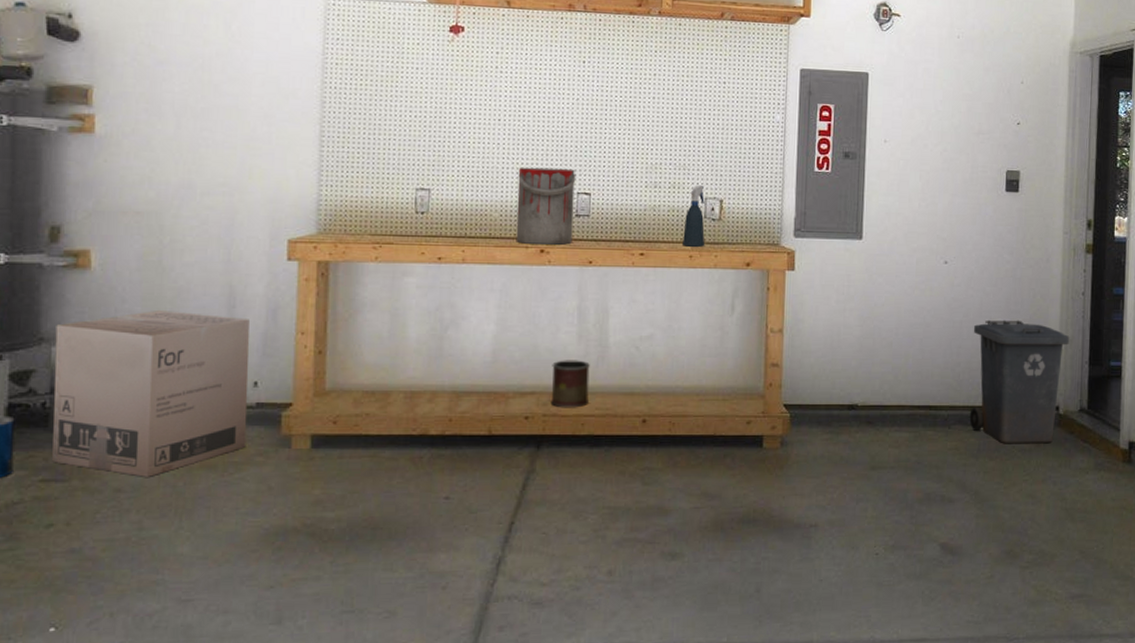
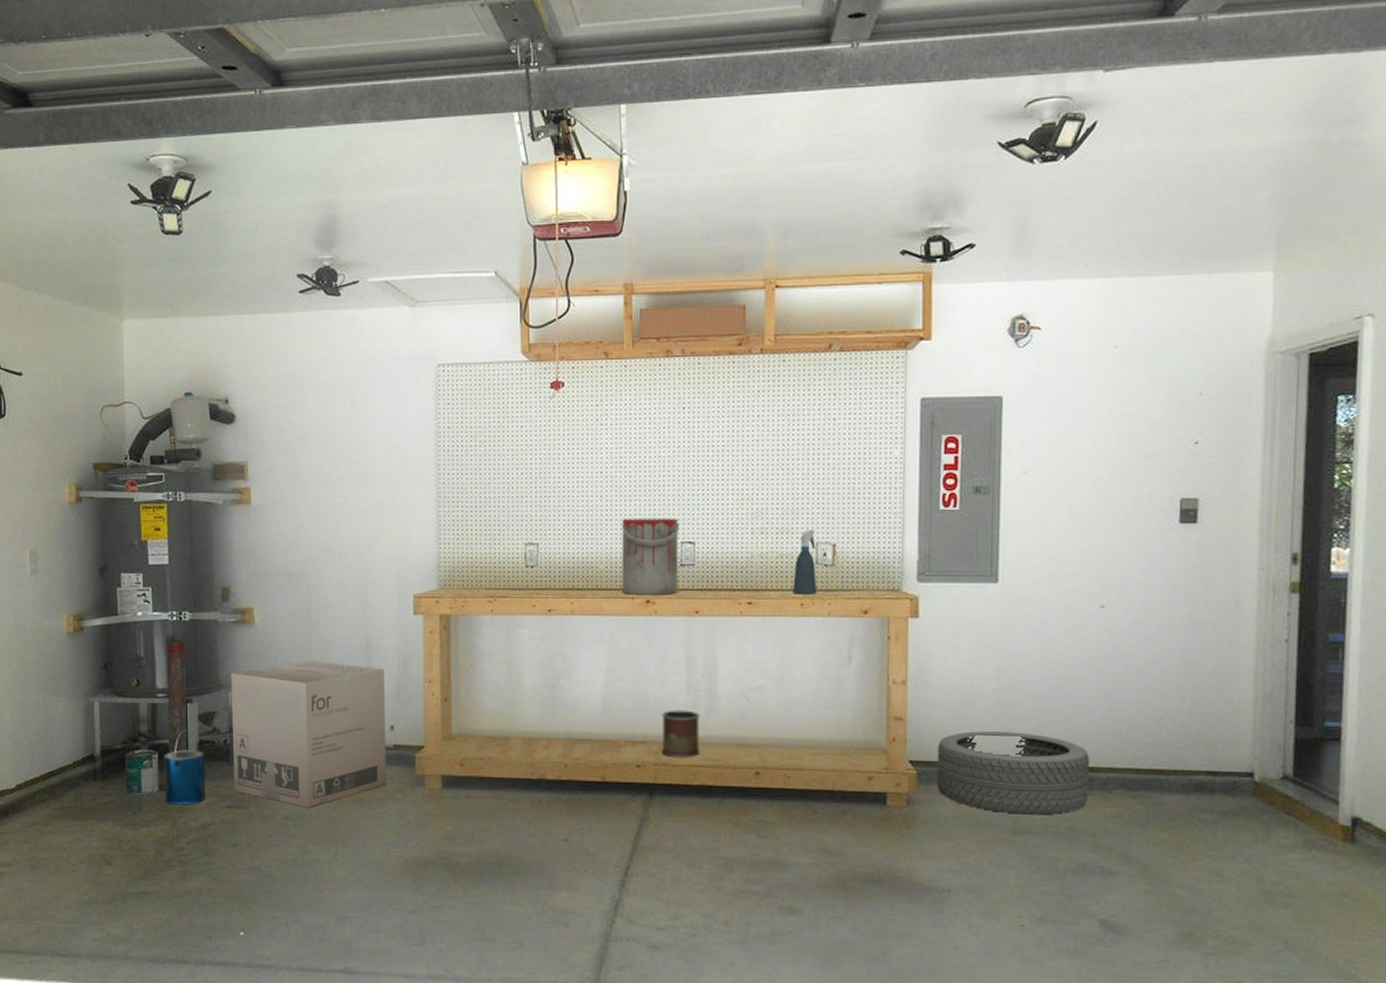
car tire: none [807,375,935,451] -> present [937,731,1090,815]
recycling bin: present [969,319,1070,444] -> none [1134,671,1268,815]

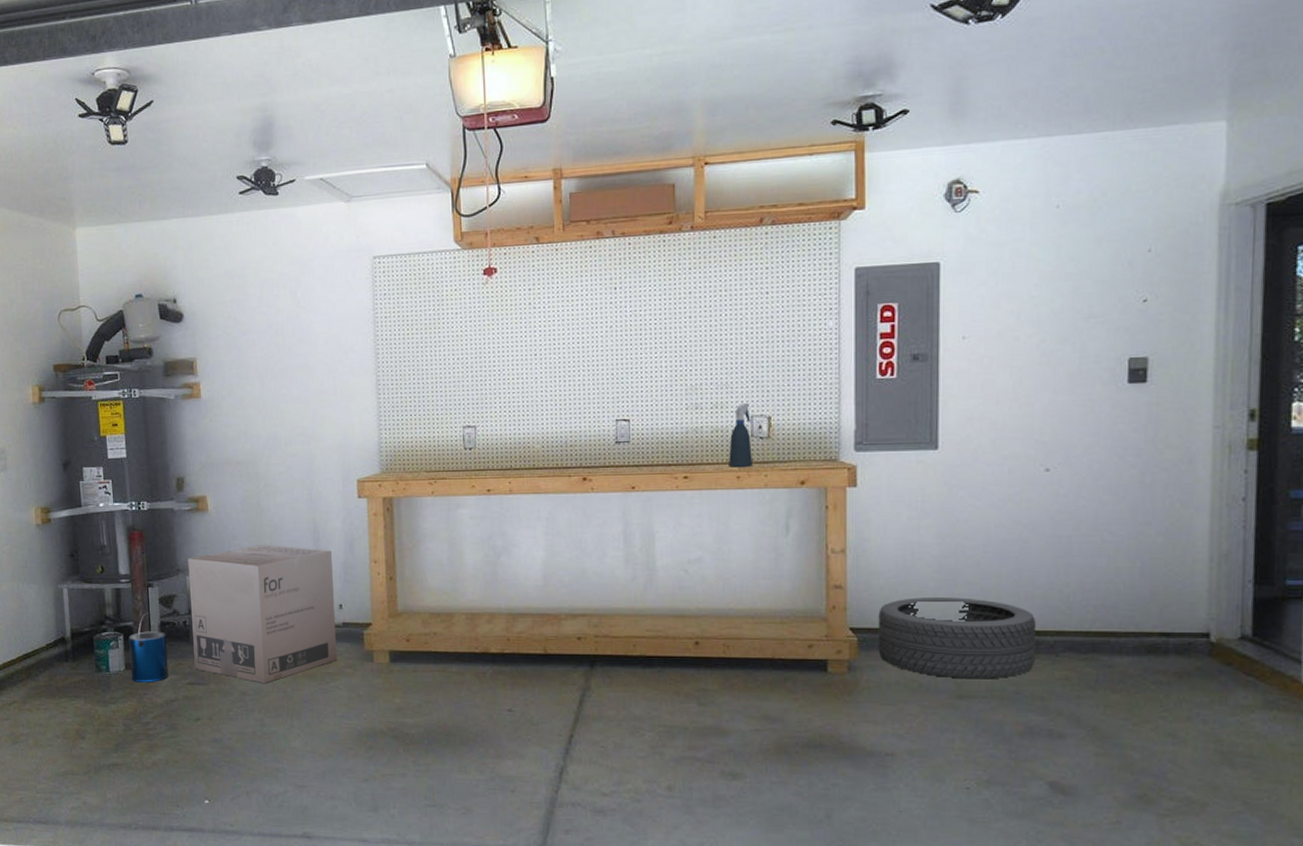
paint can: present [621,518,680,595] -> none [557,396,614,473]
paint can: present [661,710,700,758] -> none [601,583,639,630]

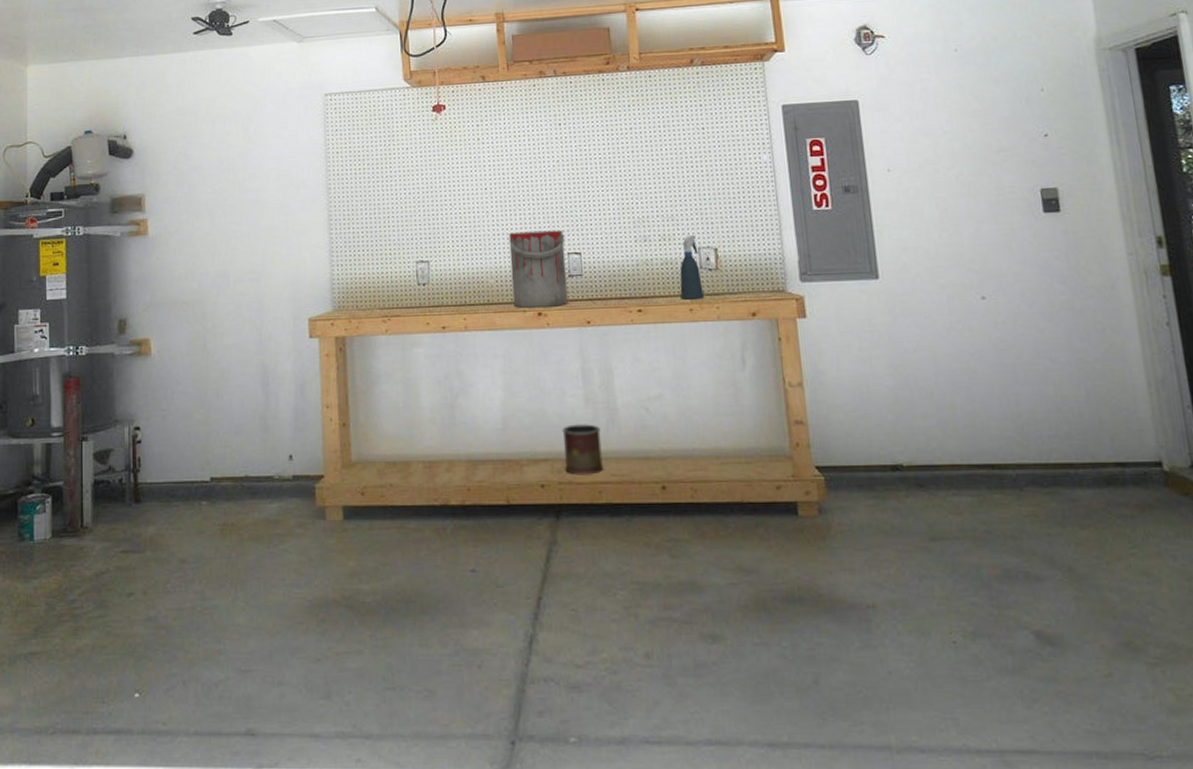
bucket: present [128,612,169,683] -> none [57,469,100,552]
cardboard box: present [187,545,337,683] -> none [127,390,287,549]
paint can: none [557,396,614,473] -> present [508,229,568,308]
paint can: none [601,583,639,630] -> present [562,424,603,475]
car tire: present [878,597,1037,679] -> none [842,431,1002,519]

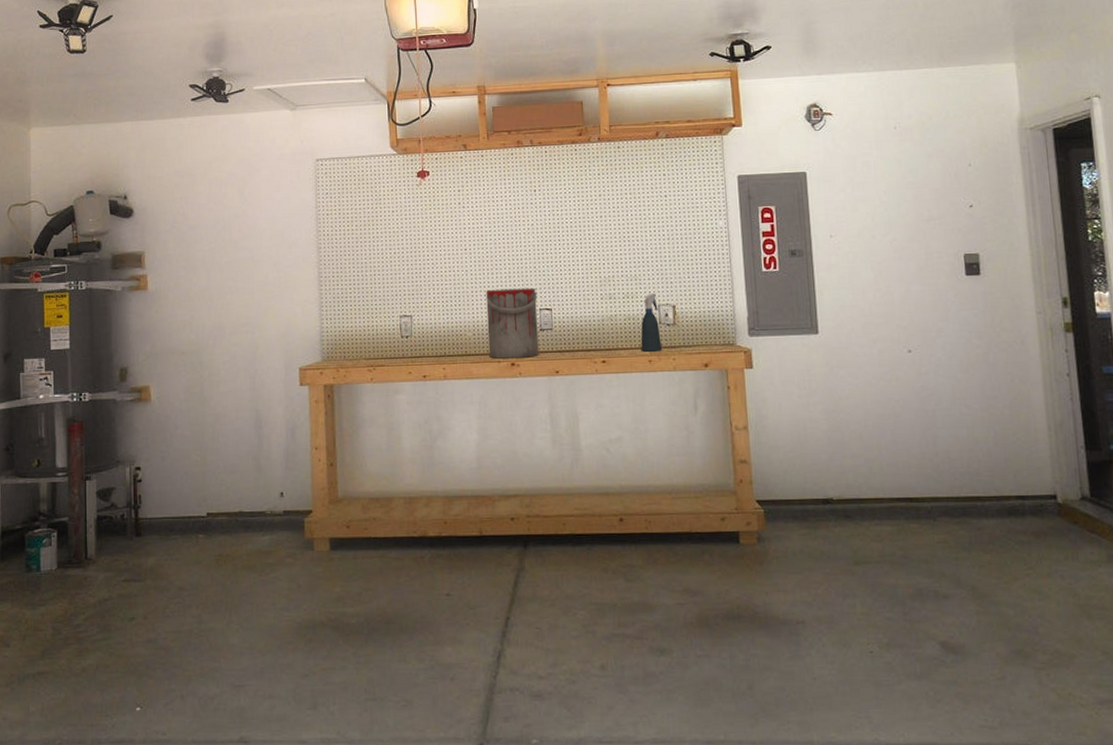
paint can: present [562,424,603,475] -> none [531,463,567,509]

